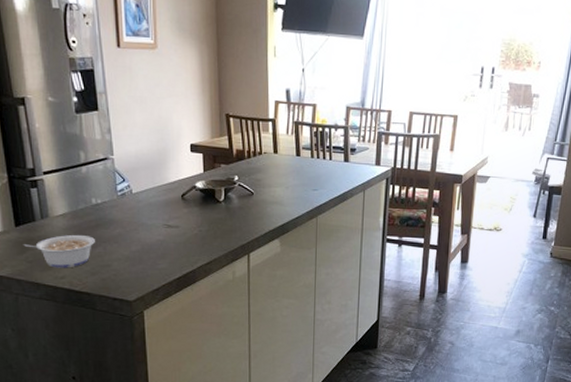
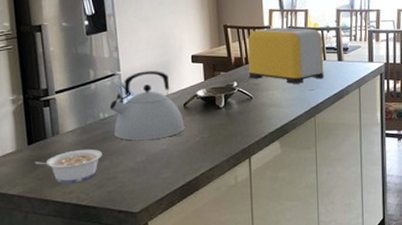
kettle: none [102,157,183,230] -> present [109,71,185,141]
toaster: none [250,120,330,182] -> present [247,27,324,84]

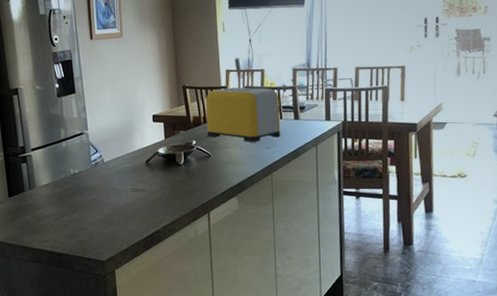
legume: present [34,149,102,184] -> none [14,201,73,233]
kettle: present [109,71,185,141] -> none [79,130,148,195]

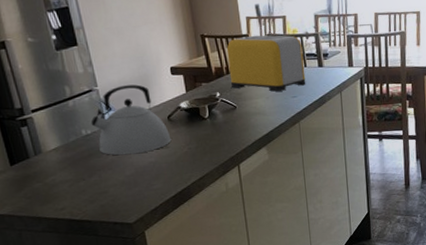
kettle: none [79,130,148,195] -> present [91,84,172,156]

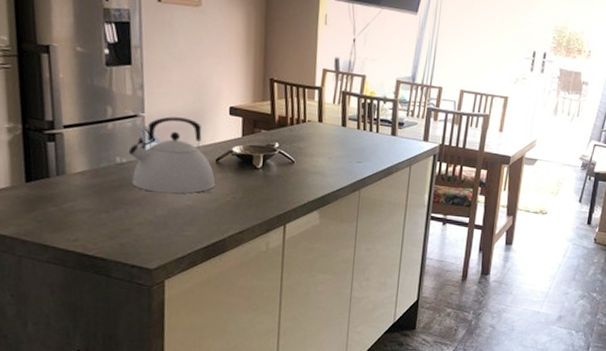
toaster: present [226,35,306,92] -> none [293,89,378,154]

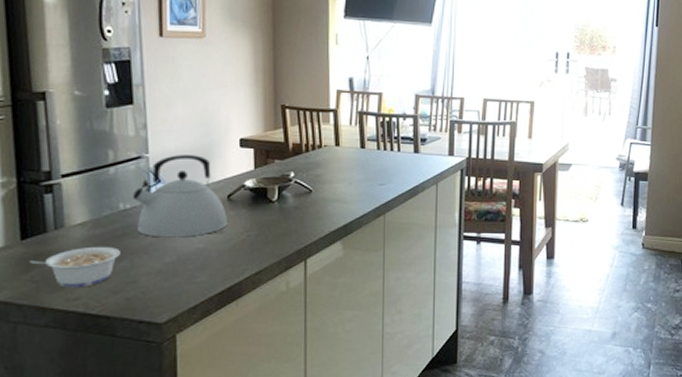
legume: none [33,194,116,231] -> present [29,246,120,288]

